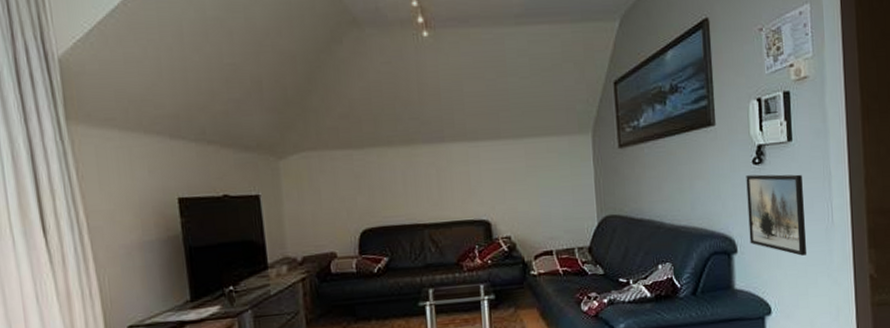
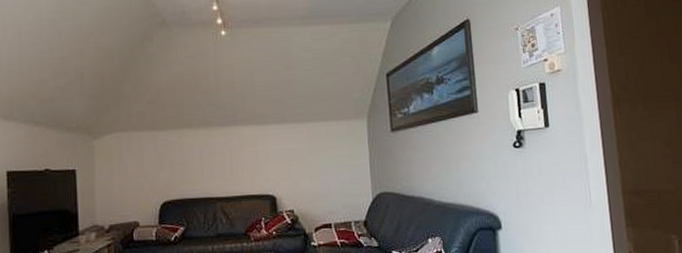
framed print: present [746,174,808,256] -> none [507,157,568,233]

